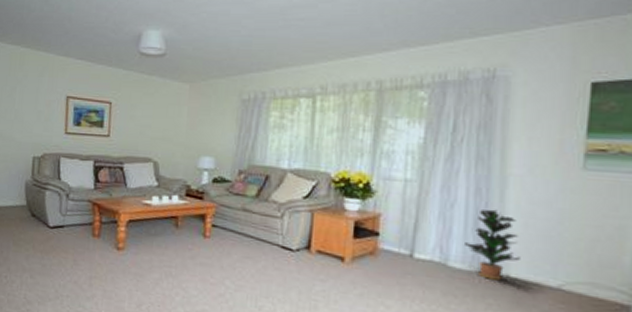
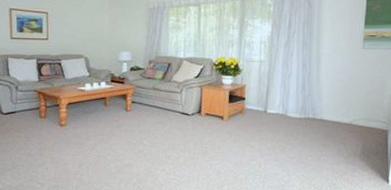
potted plant: present [465,209,521,281] -> none [297,77,329,122]

